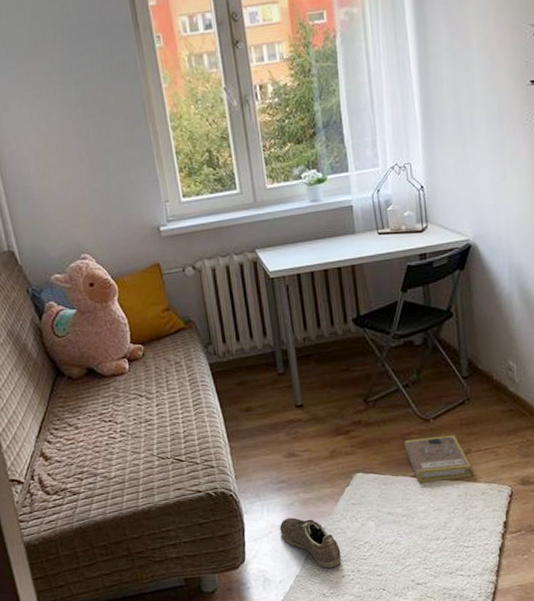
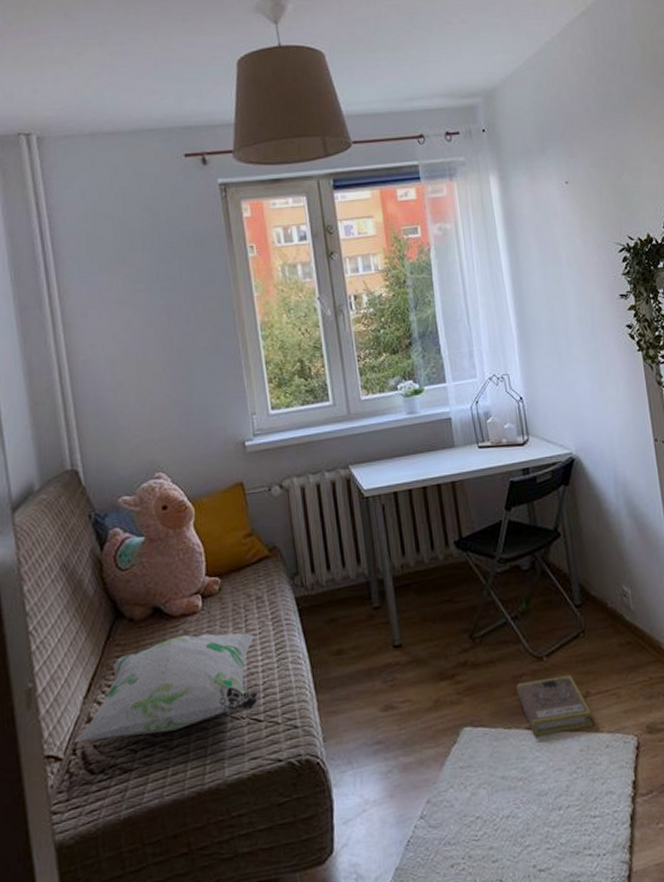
decorative pillow: none [32,391,181,470] -> present [74,632,259,742]
sneaker: present [279,517,342,569] -> none [375,789,450,856]

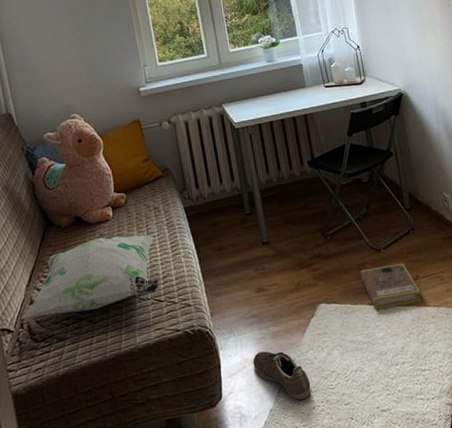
sneaker: none [375,789,450,856] -> present [253,351,311,401]

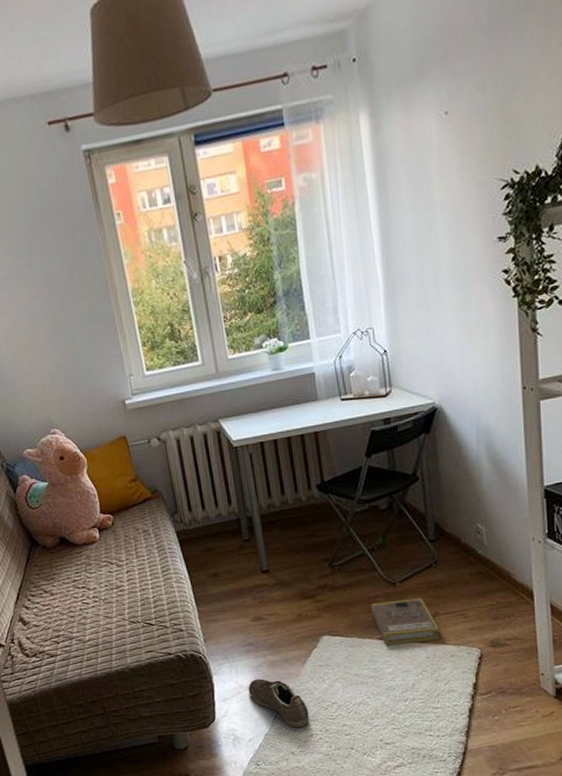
decorative pillow: present [21,235,160,318] -> none [11,558,150,634]

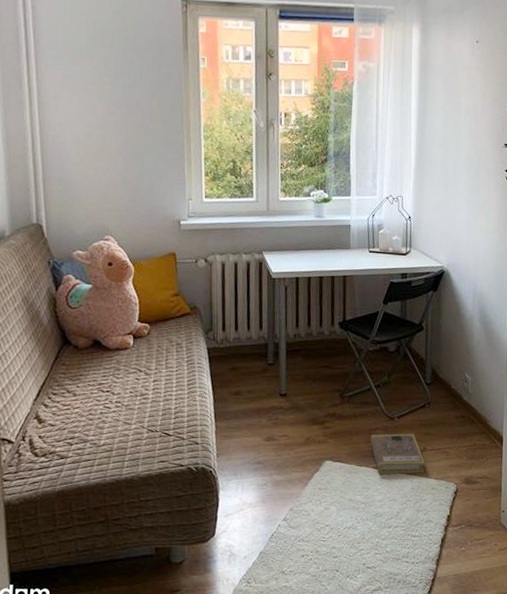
sneaker: present [248,679,310,728] -> none [251,497,304,548]

